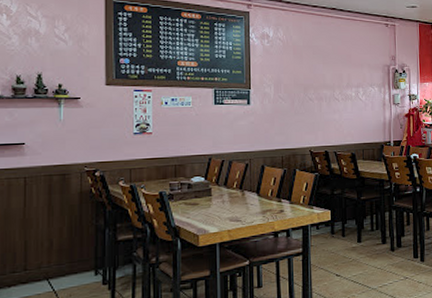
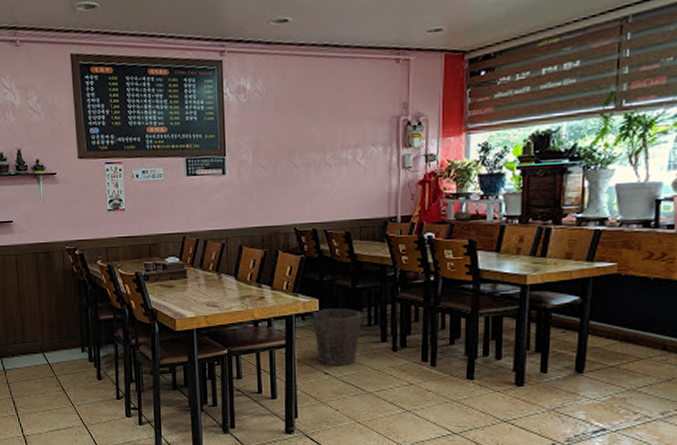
waste bin: none [325,217,366,268] -> present [312,309,362,365]

